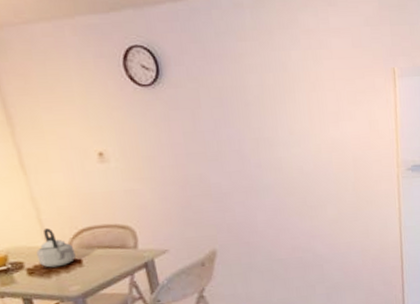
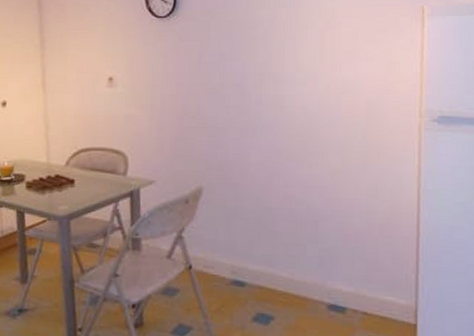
teapot: present [37,227,76,268] -> none [37,144,70,184]

